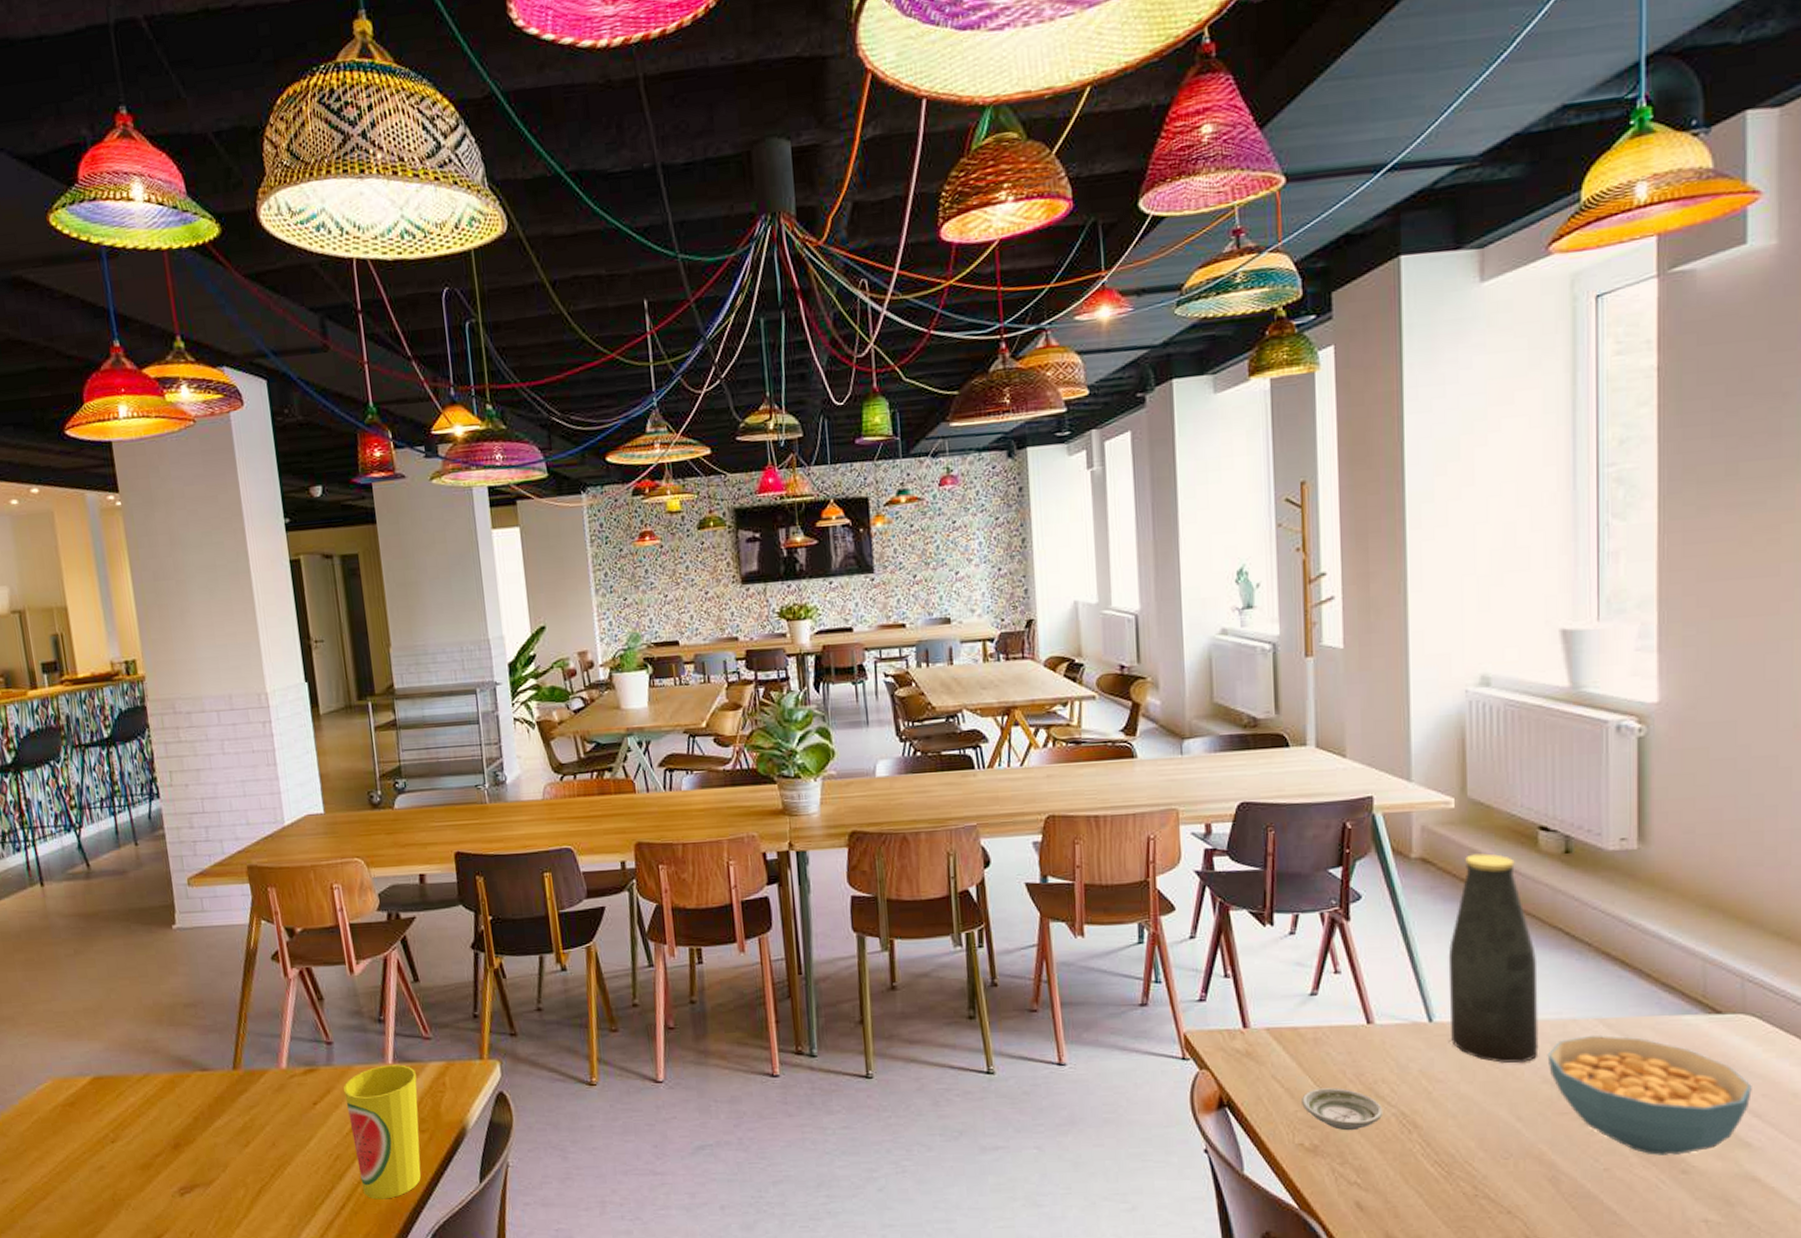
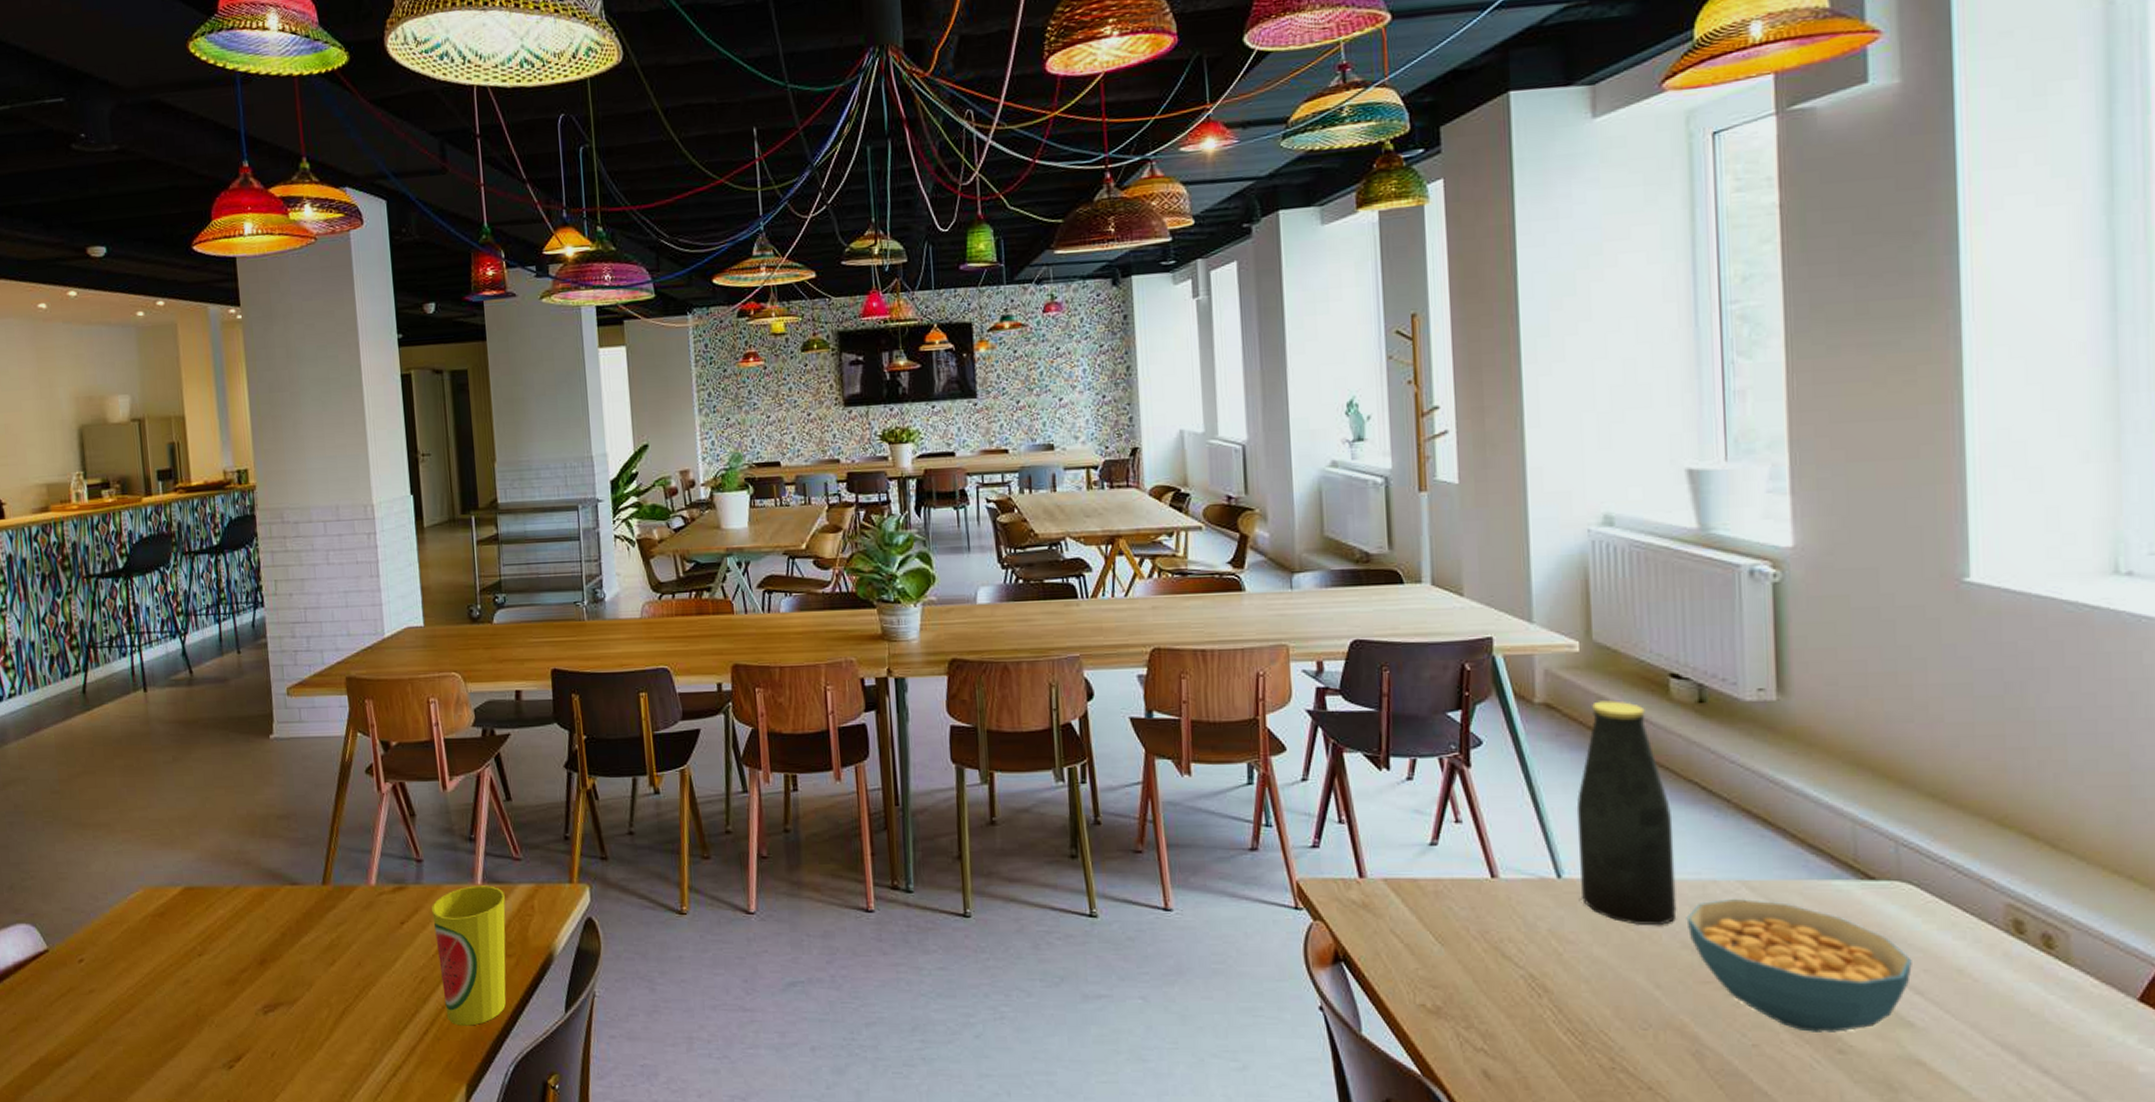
saucer: present [1302,1088,1383,1131] -> none [1423,945,1511,992]

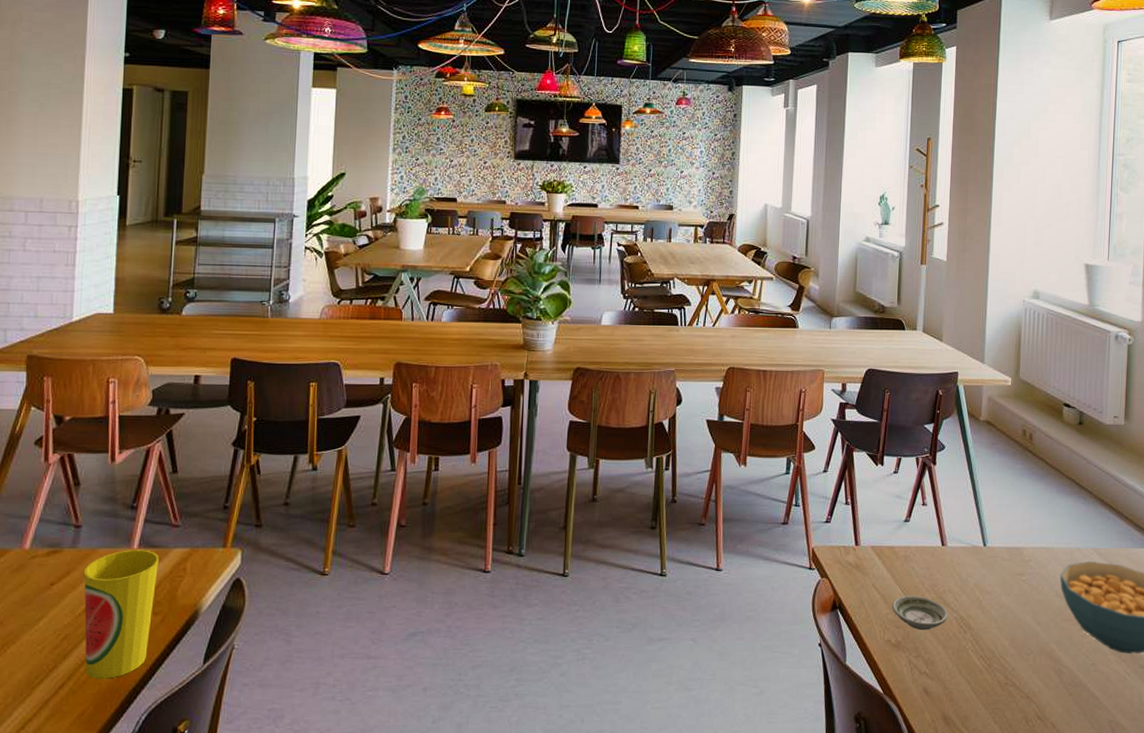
saucer: none [1423,945,1511,992] -> present [892,596,948,630]
bottle: present [1576,700,1677,925] -> none [998,421,1057,580]

